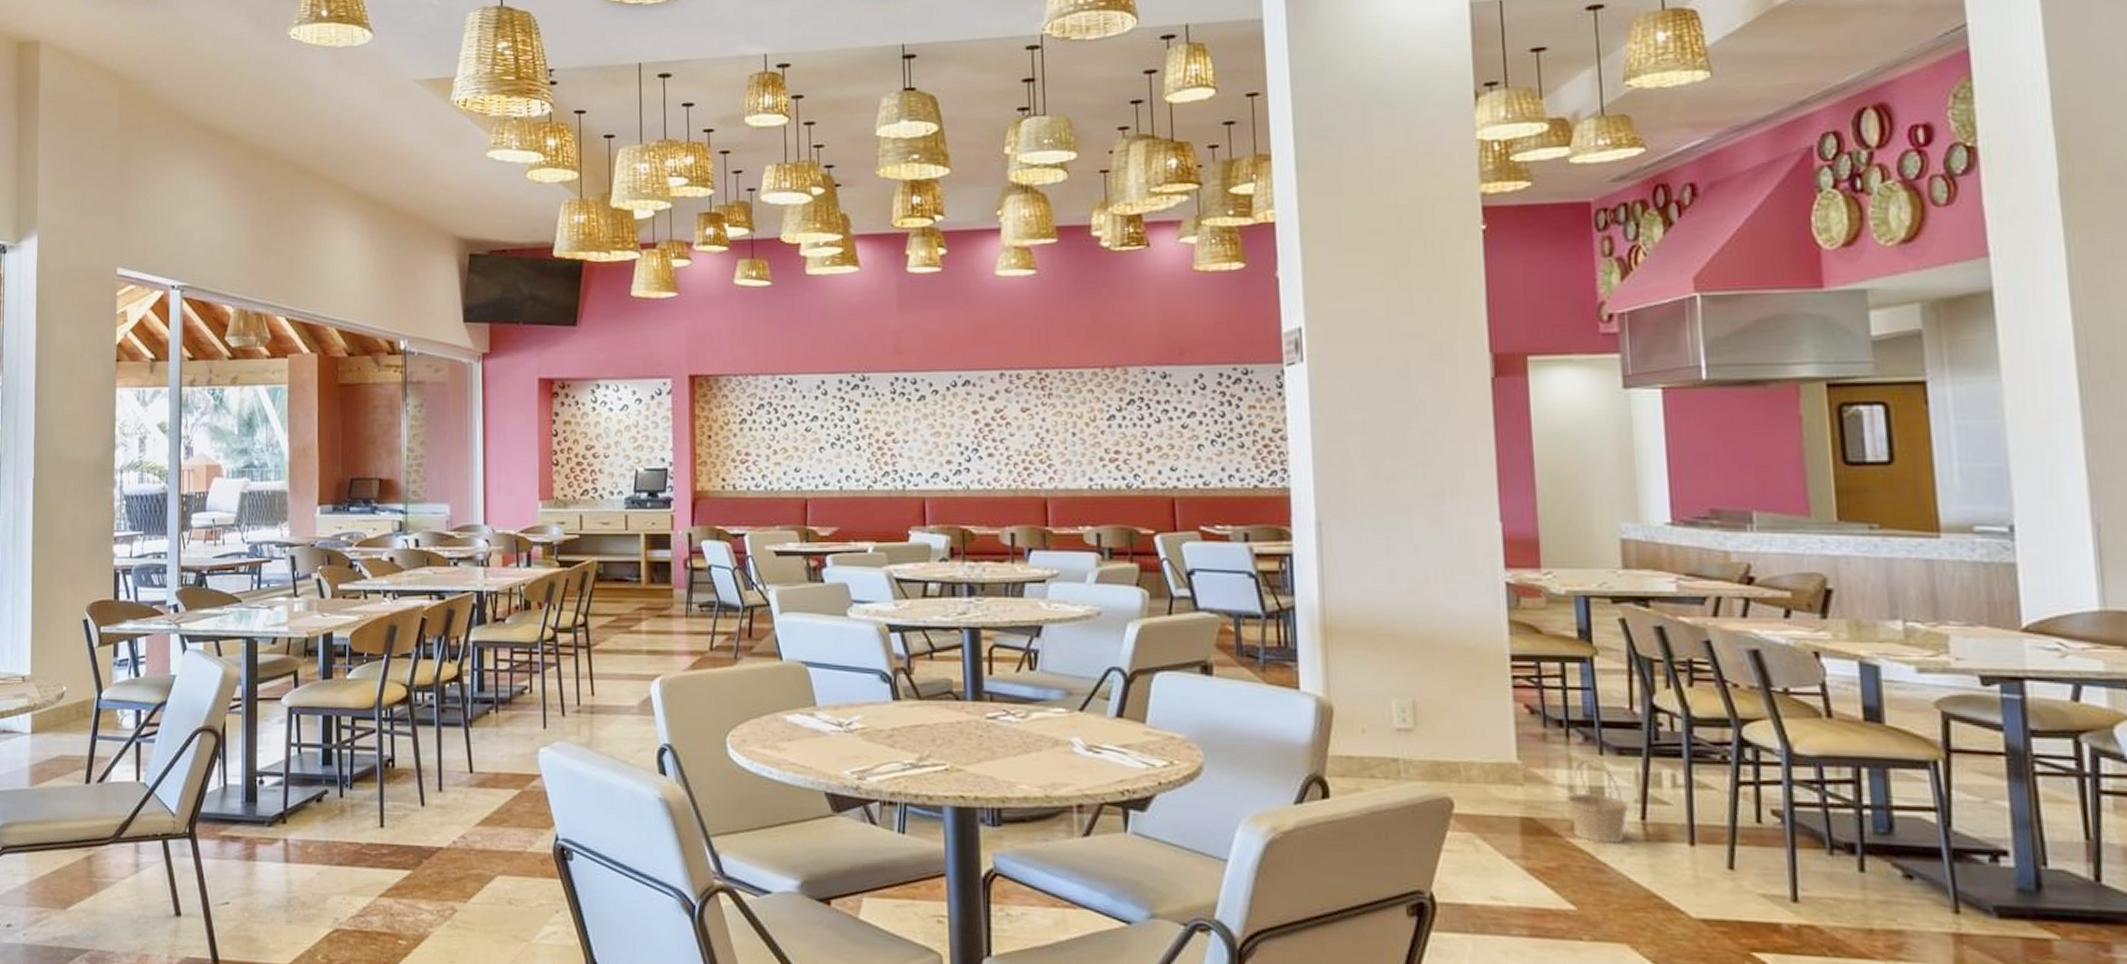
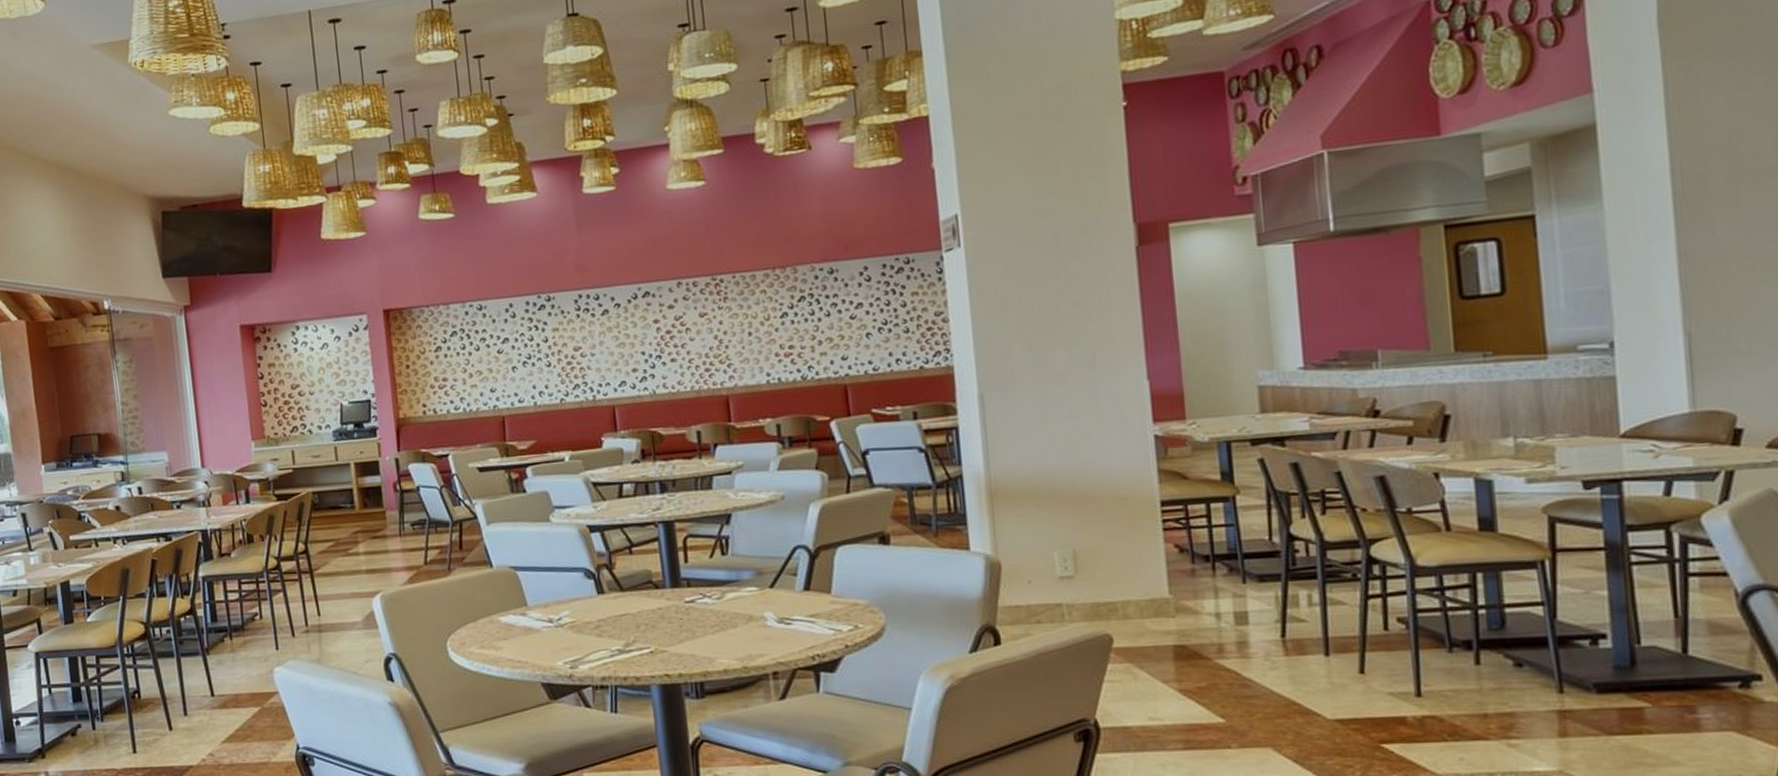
basket: present [1565,756,1629,844] -> none [1212,585,1271,662]

